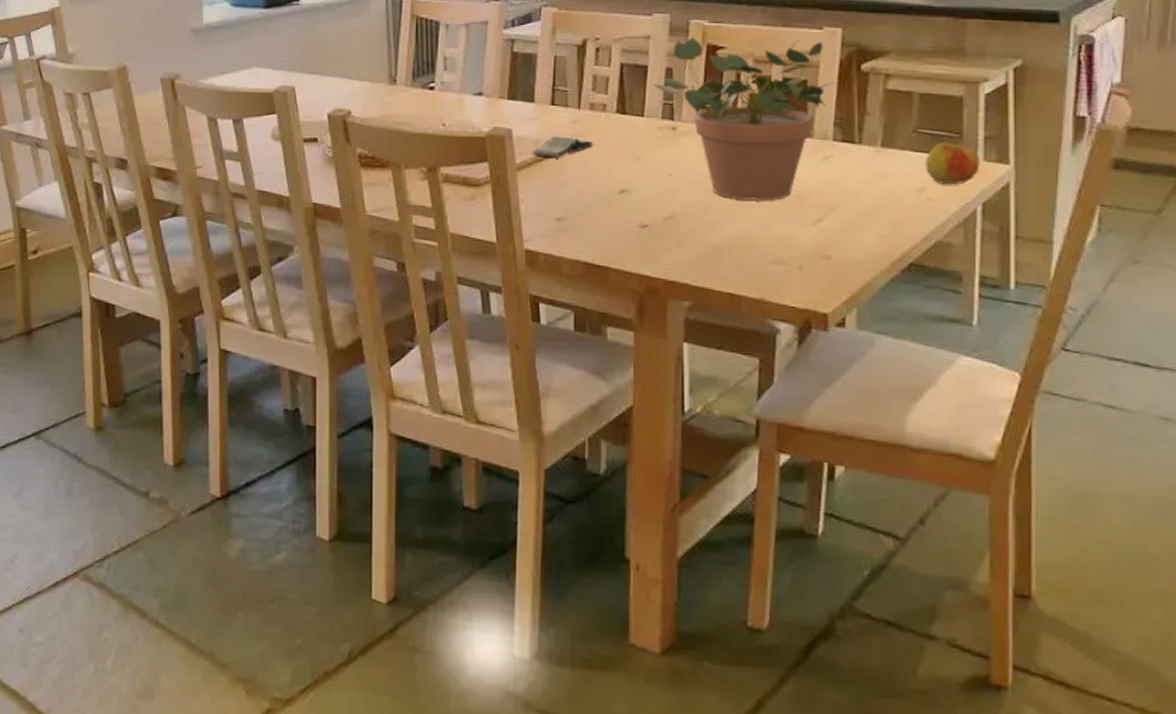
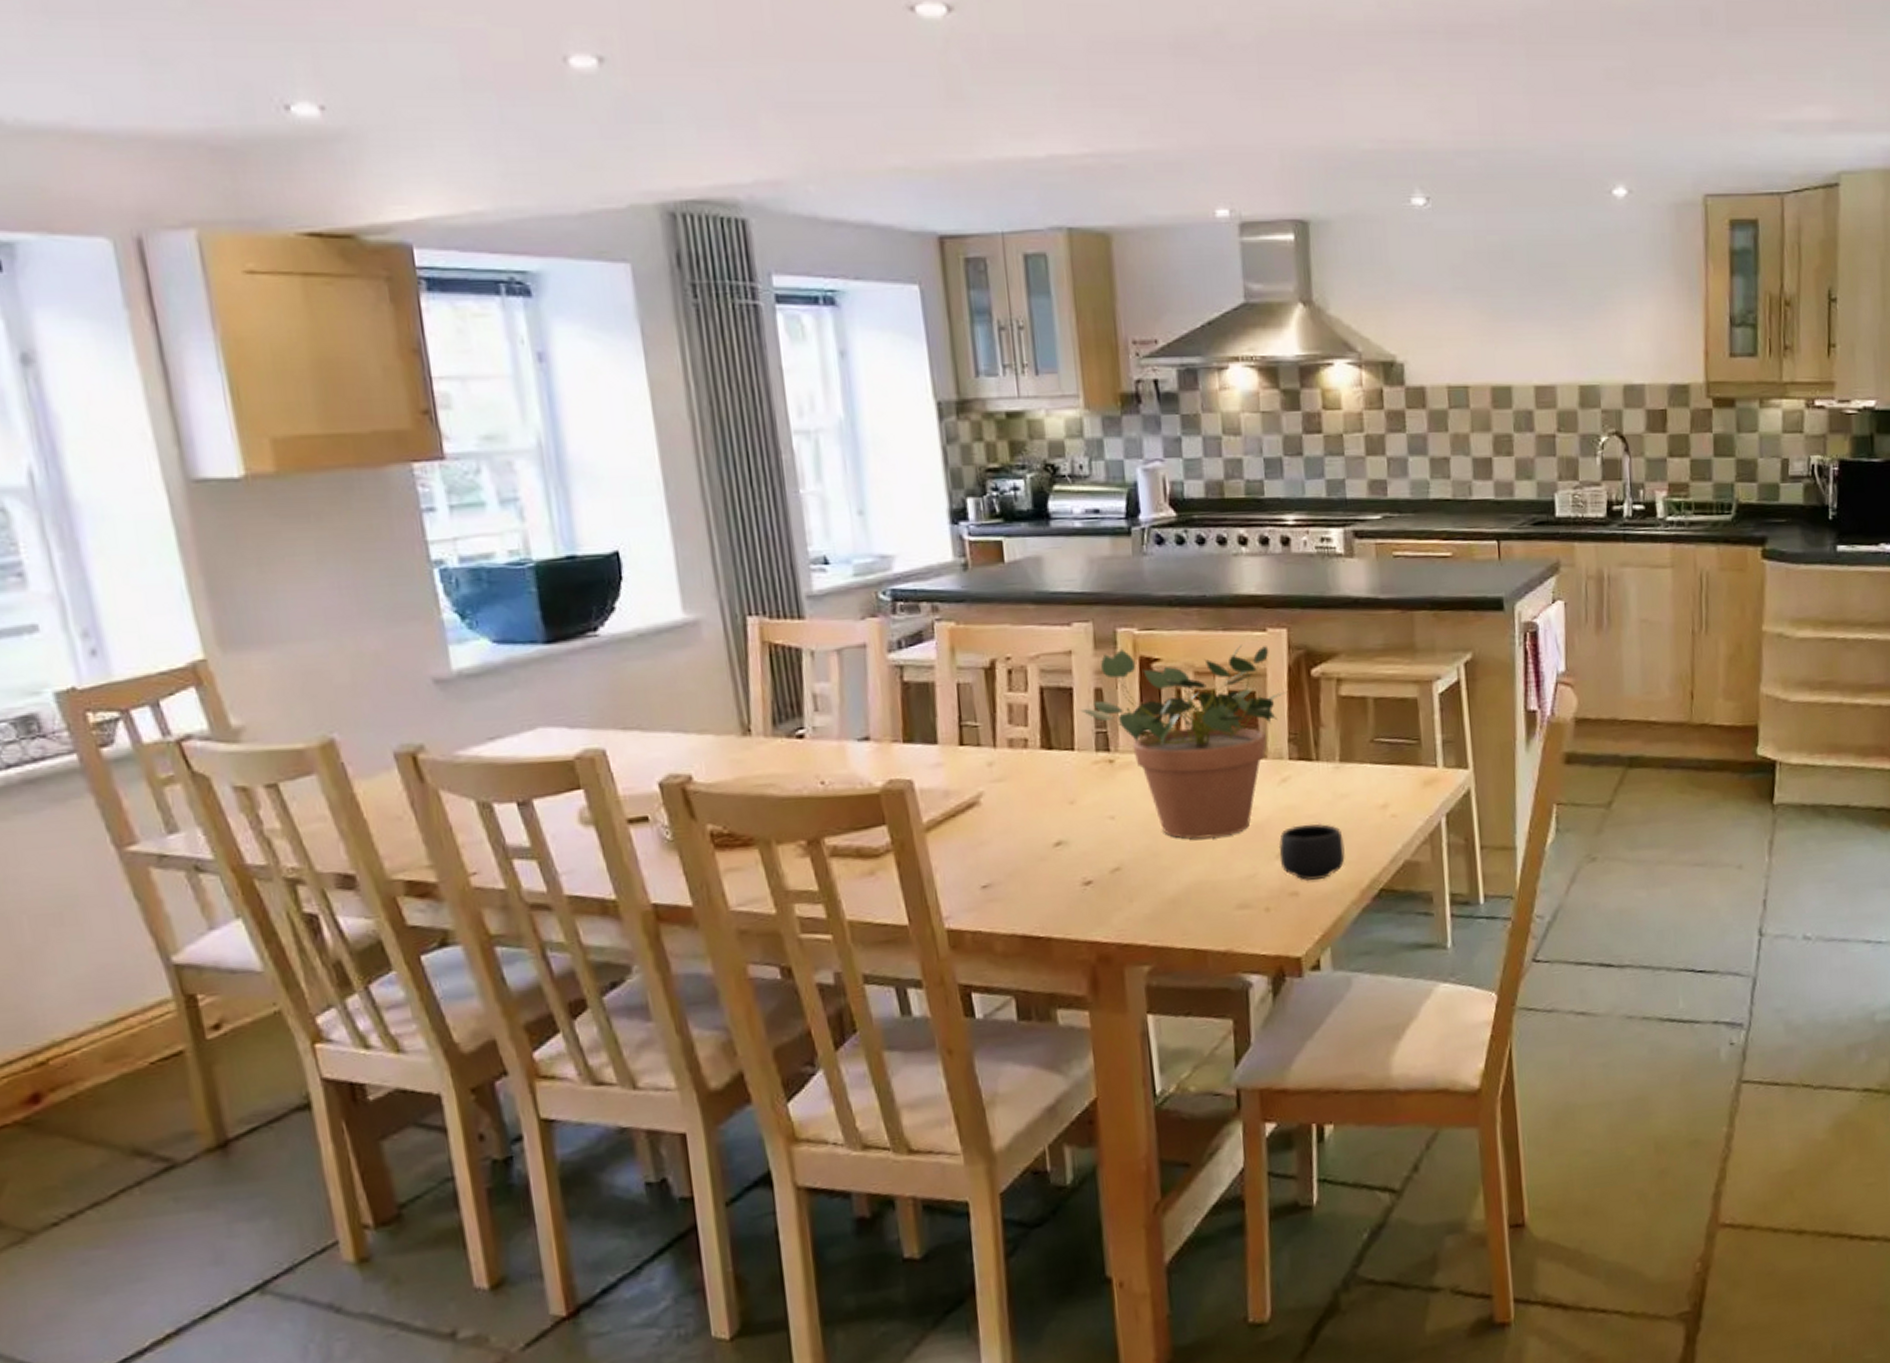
book: present [531,136,594,158] -> none [941,783,1018,812]
mug: none [816,198,878,249] -> present [1278,823,1345,881]
apple: present [925,142,980,184] -> none [1385,750,1440,797]

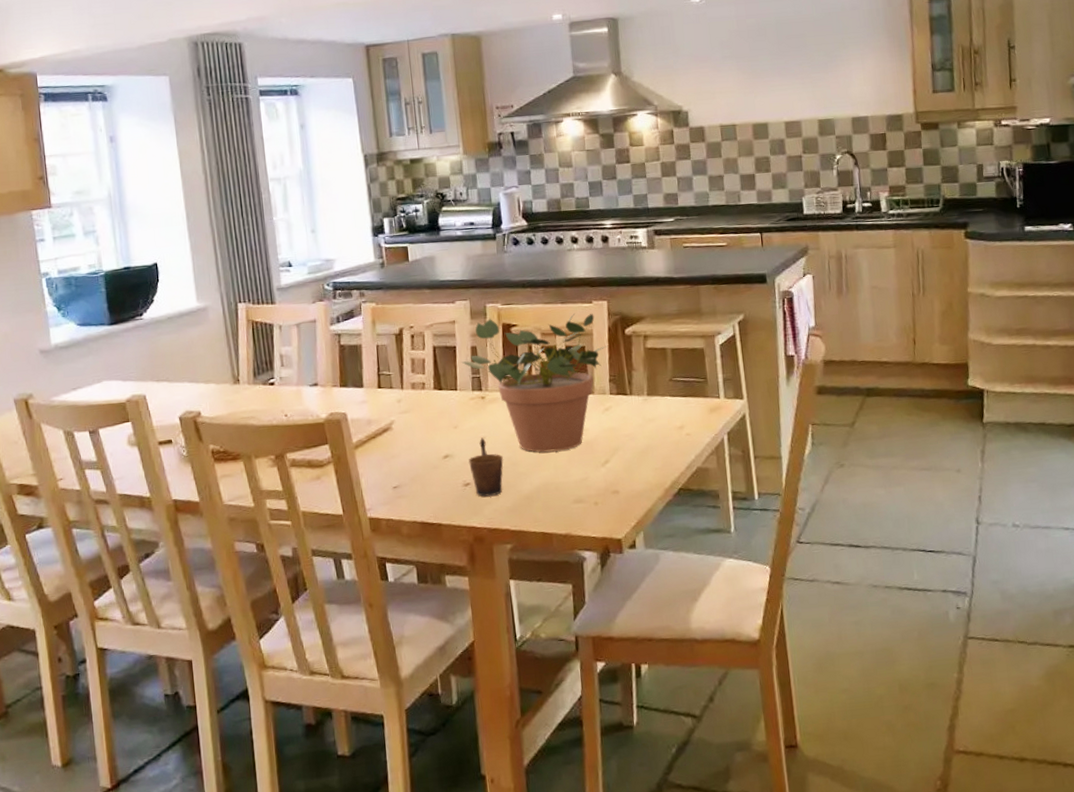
mug: none [1090,817,1140,900] -> present [469,437,504,497]
mug: present [1278,823,1345,881] -> none [603,440,653,482]

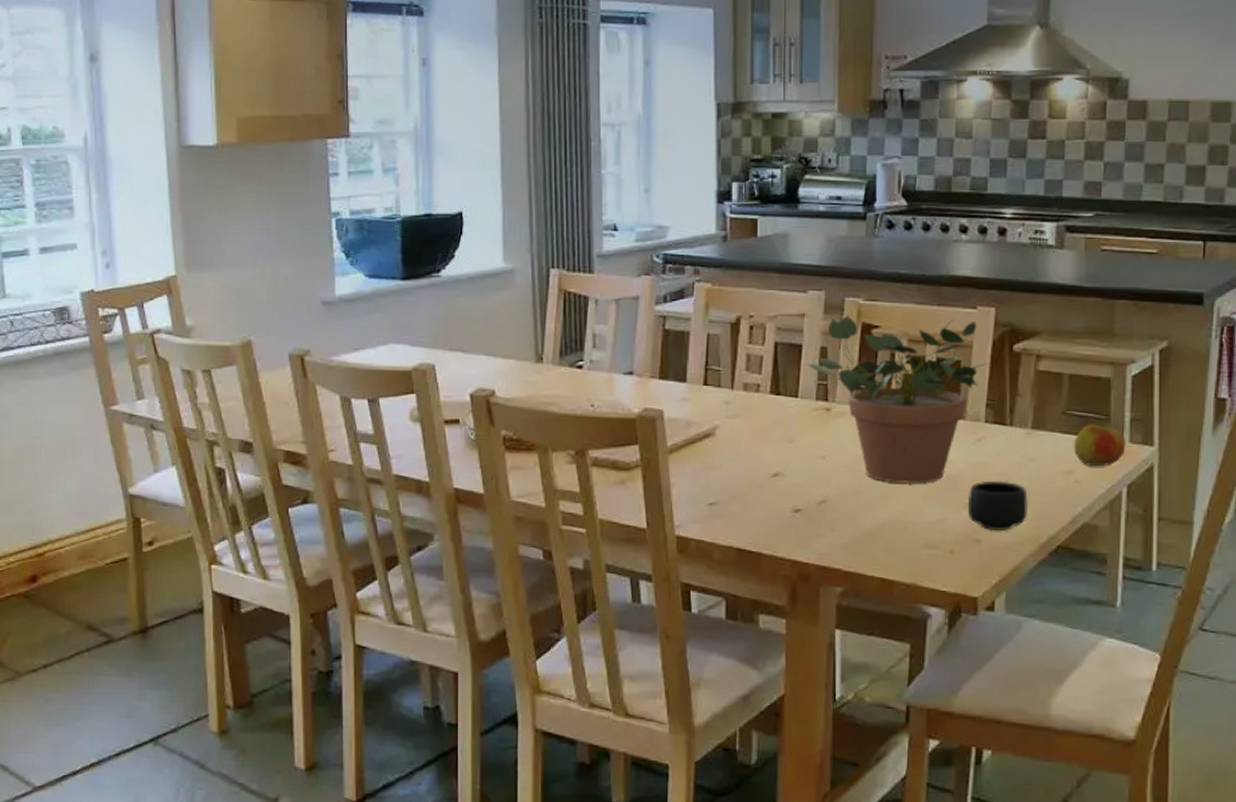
mug: present [469,437,504,497] -> none [802,457,844,527]
mug: none [603,440,653,482] -> present [967,480,1028,532]
apple: none [681,386,722,421] -> present [1073,424,1126,466]

